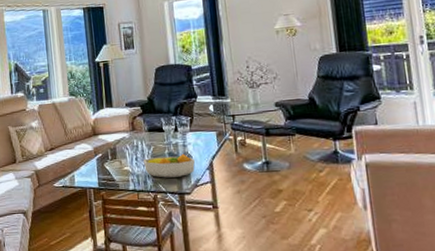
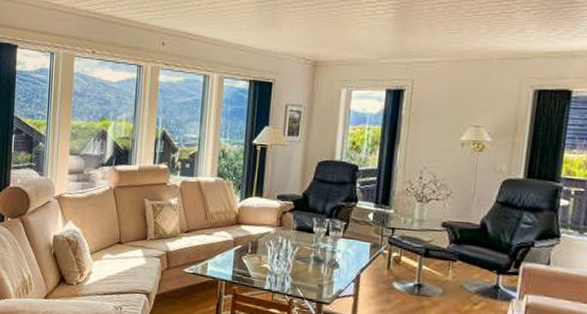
fruit bowl: present [144,154,195,178] -> none [285,259,341,285]

